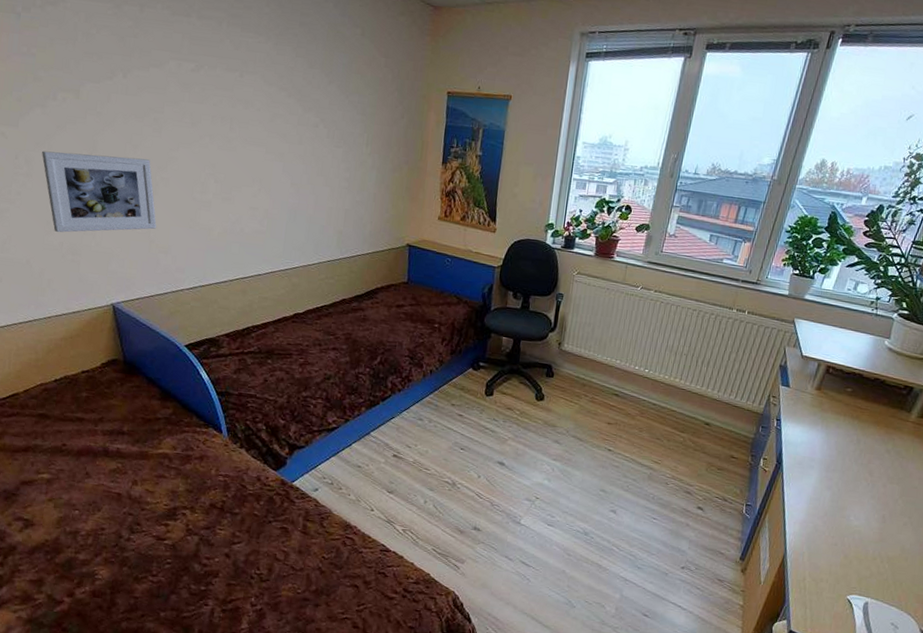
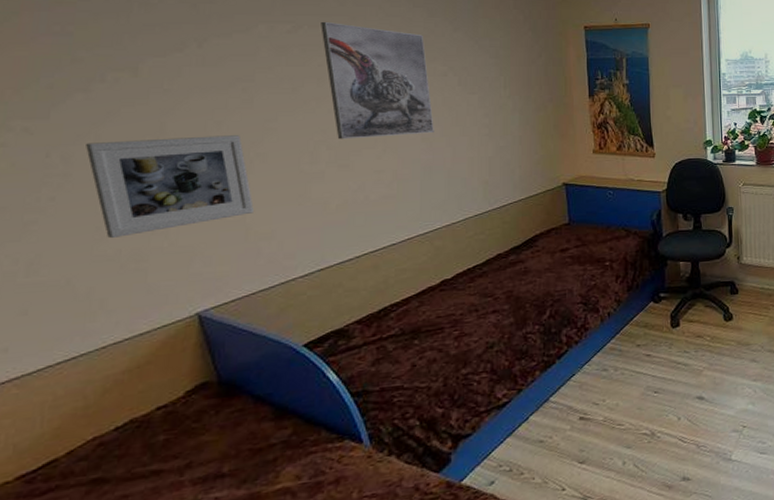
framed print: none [218,63,303,180] -> present [321,21,434,140]

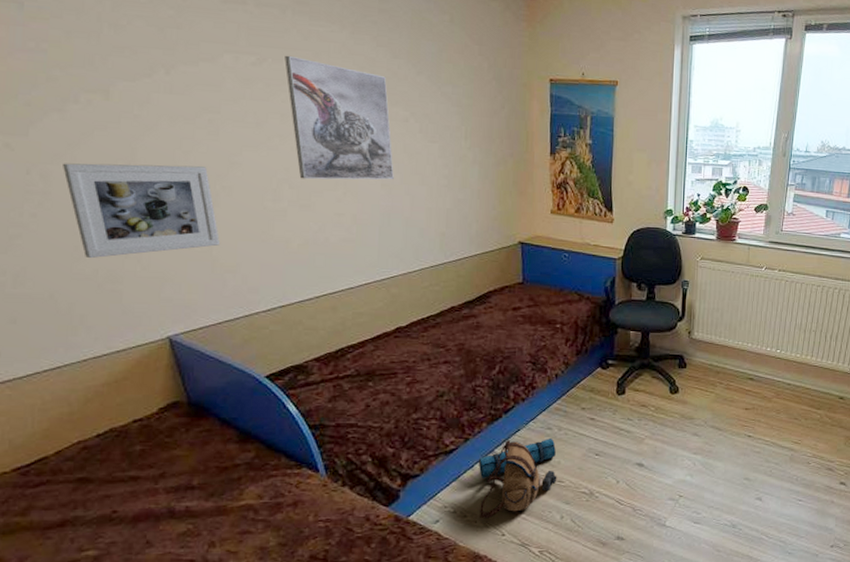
backpack: none [533,380,617,474] -> present [478,439,557,519]

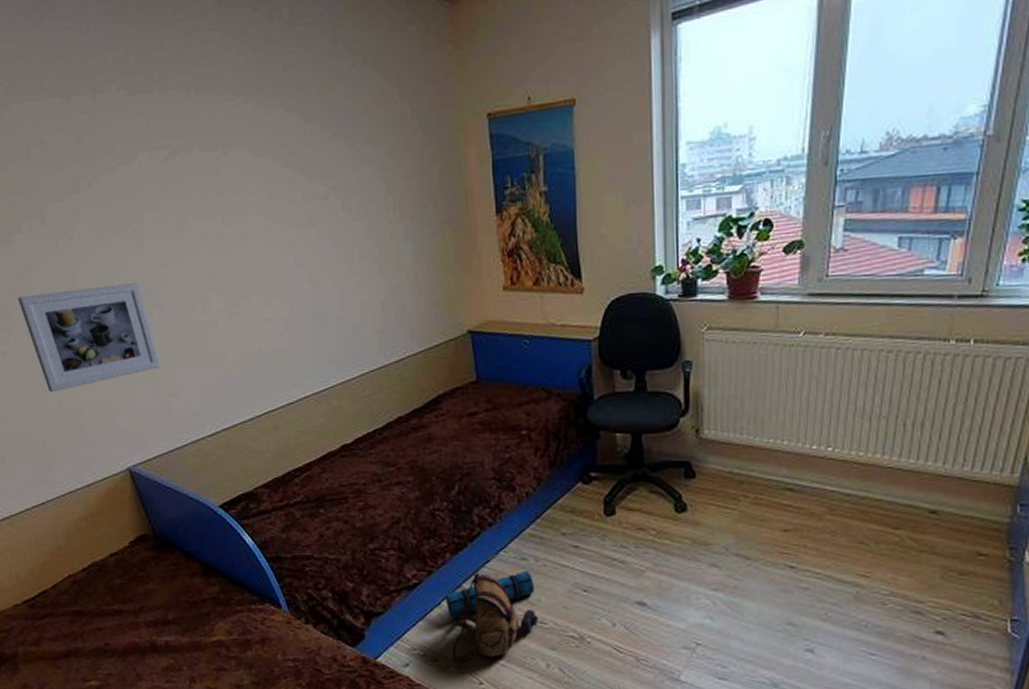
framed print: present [284,55,394,180] -> none [195,142,321,284]

